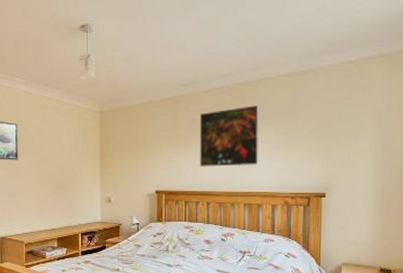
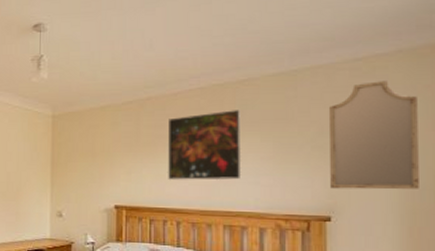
home mirror: none [326,79,392,171] -> present [328,80,419,190]

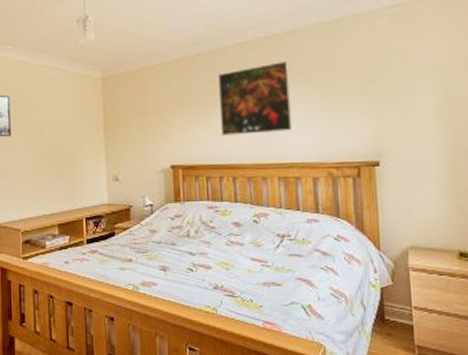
home mirror: present [328,80,419,190] -> none [371,24,459,134]

